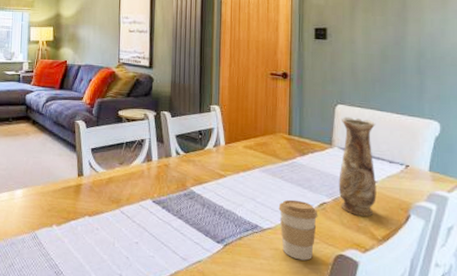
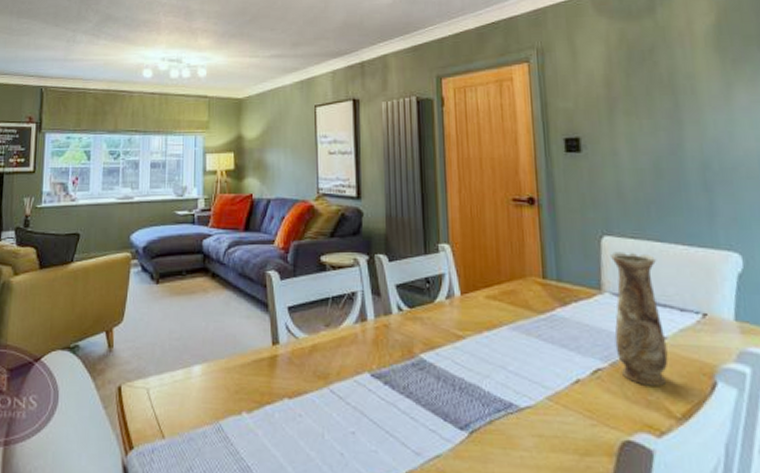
coffee cup: present [278,199,318,261] -> none [538,366,592,451]

